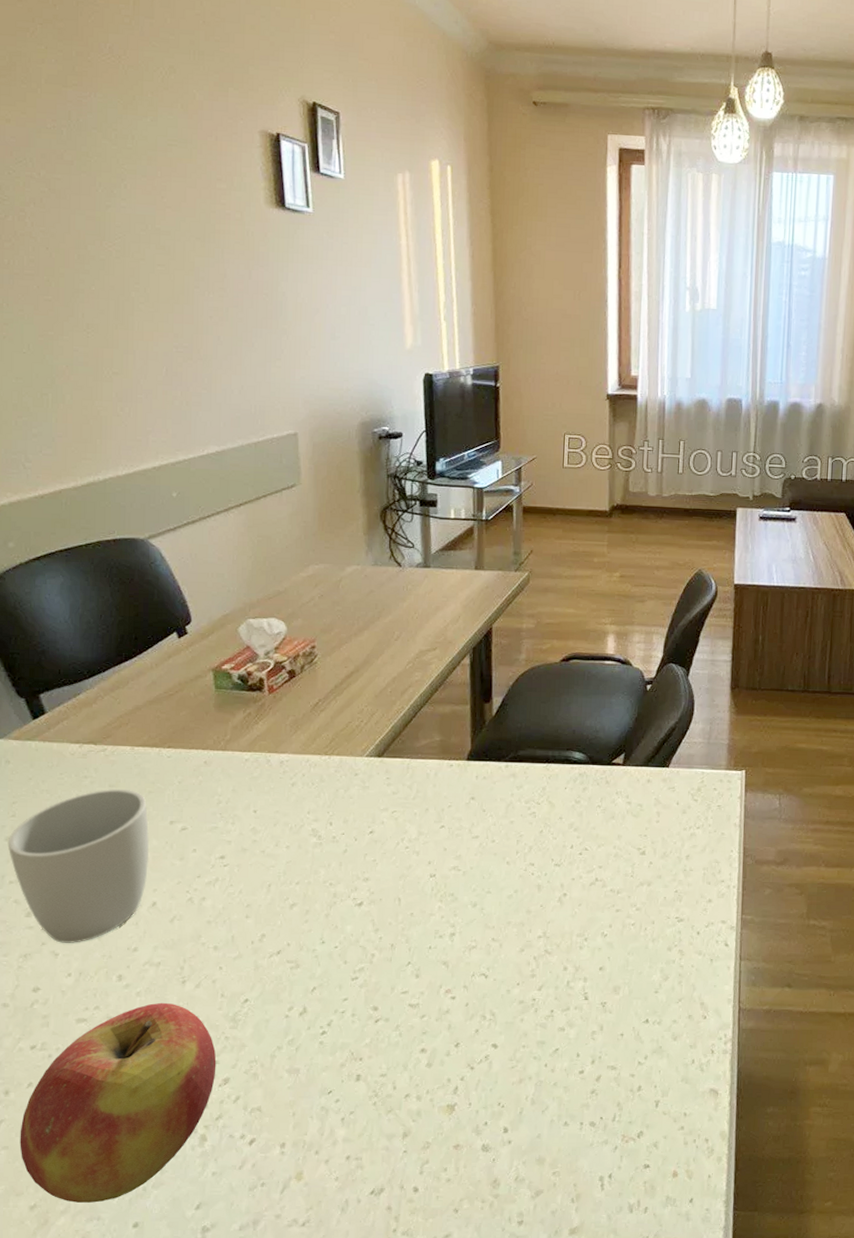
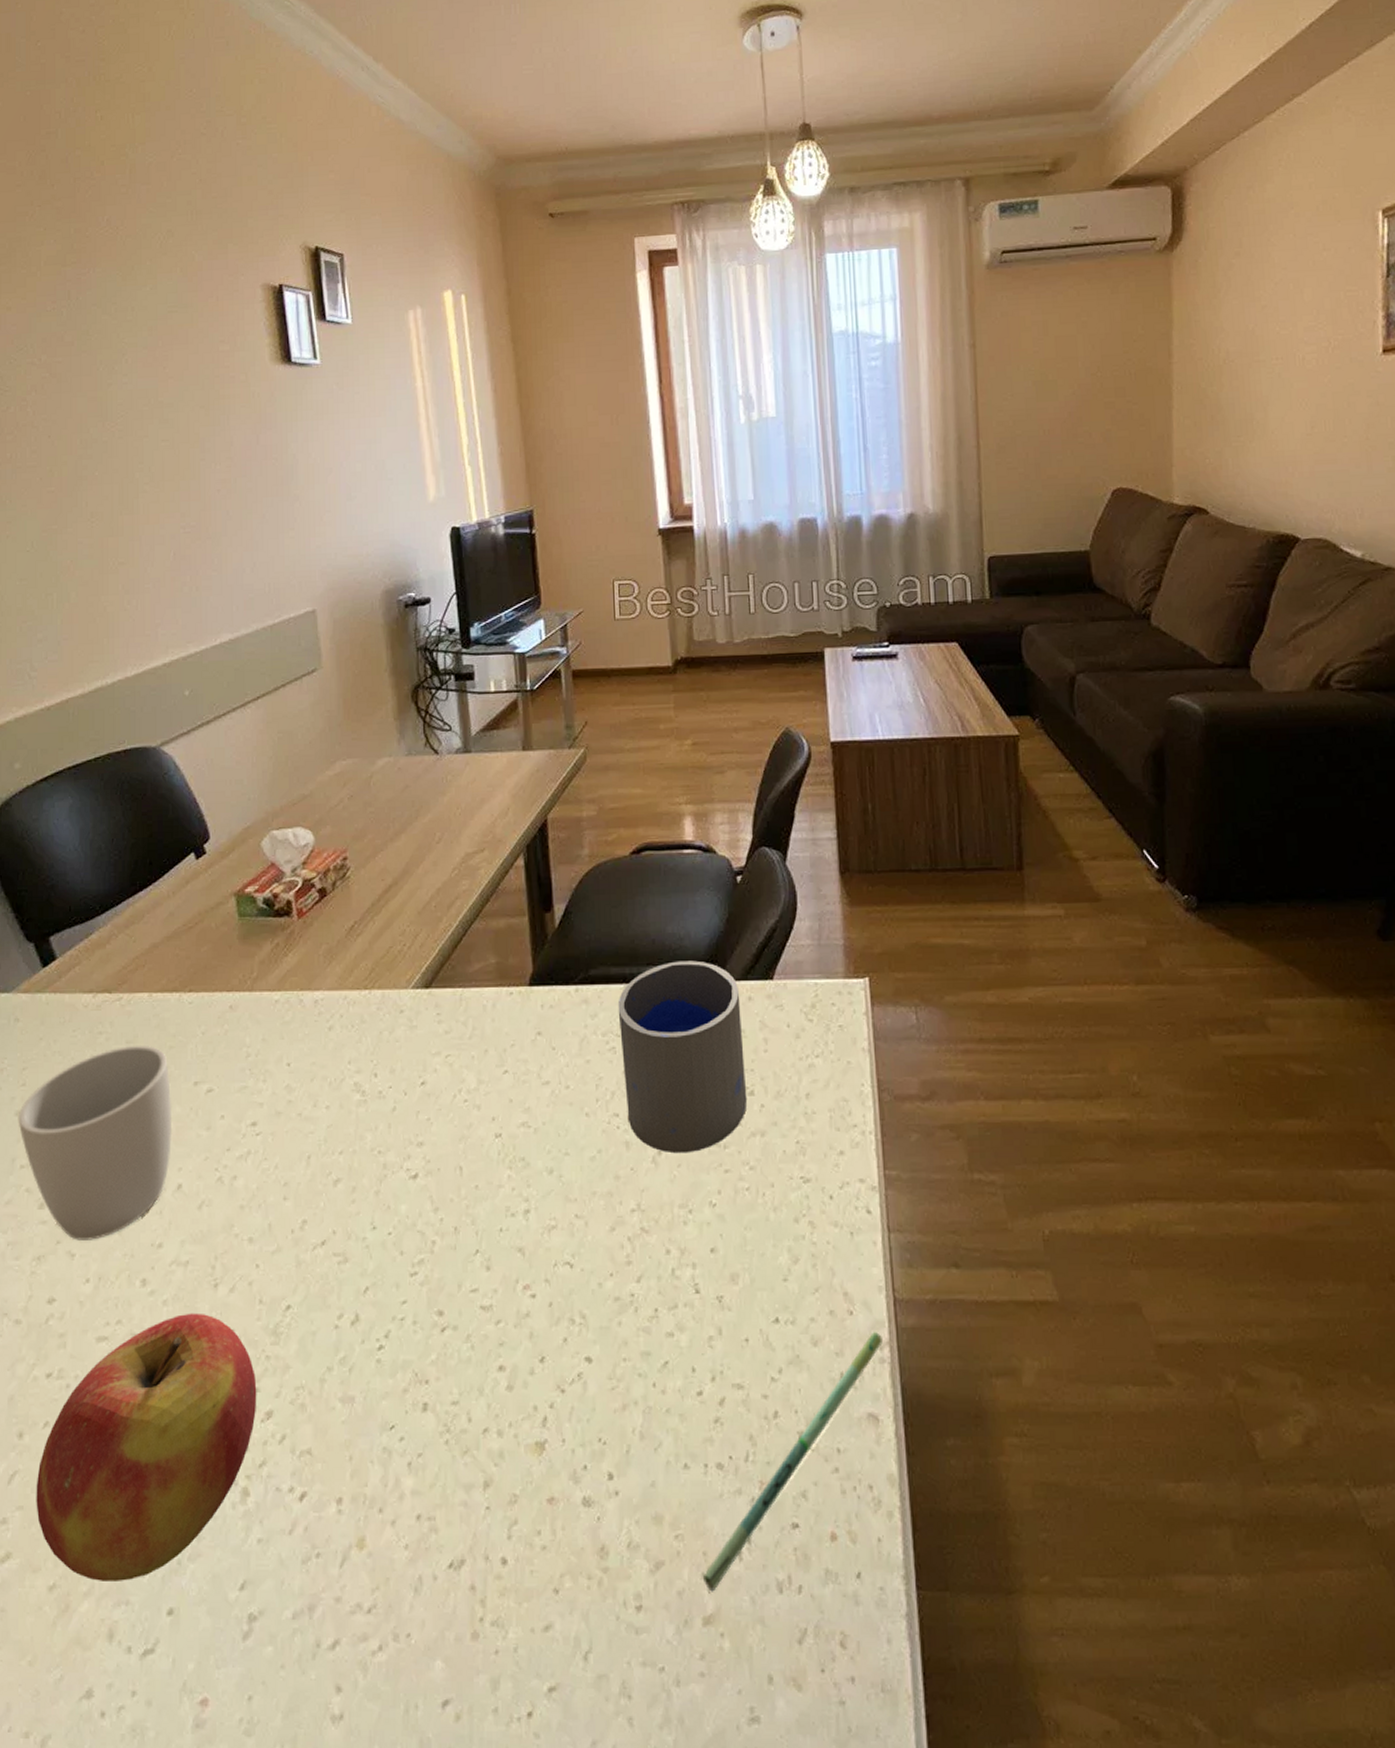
cup: none [540,748,641,896] -> present [617,960,748,1154]
pen: none [573,1031,727,1212] -> present [703,1331,883,1592]

